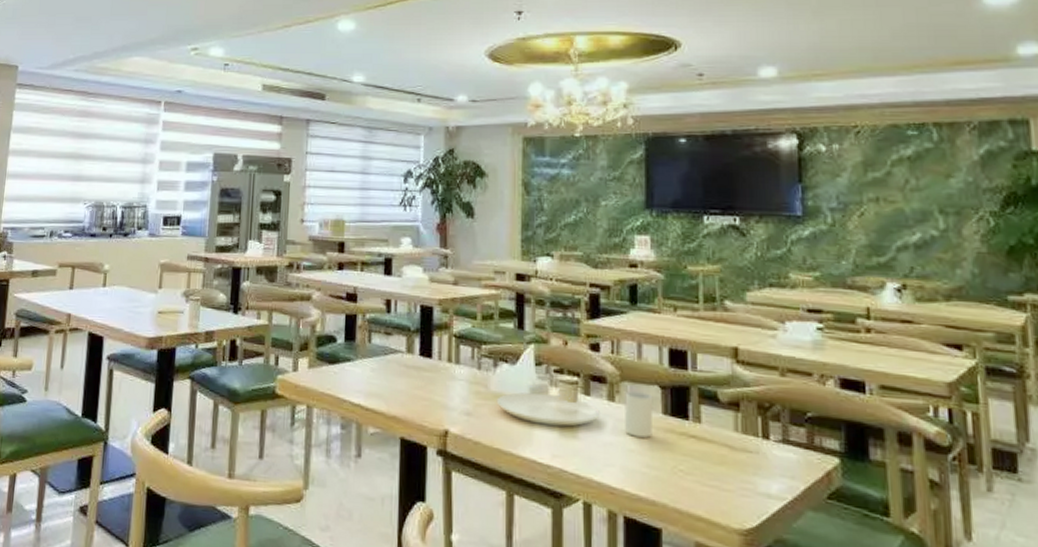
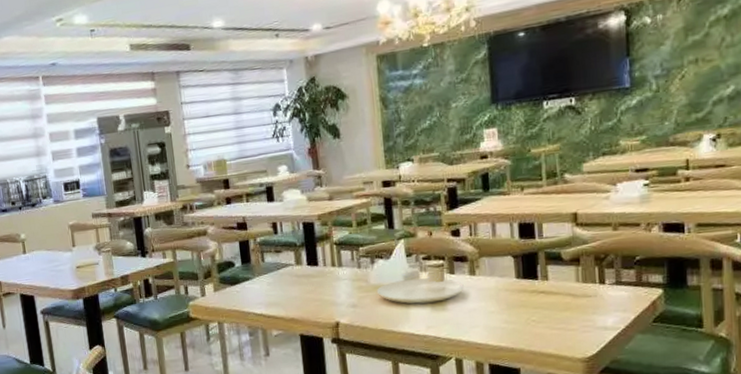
cup: present [625,391,654,438] -> none [483,263,508,301]

